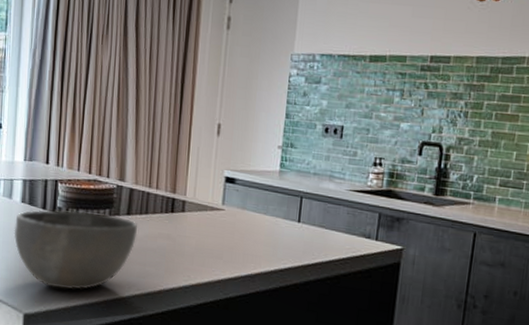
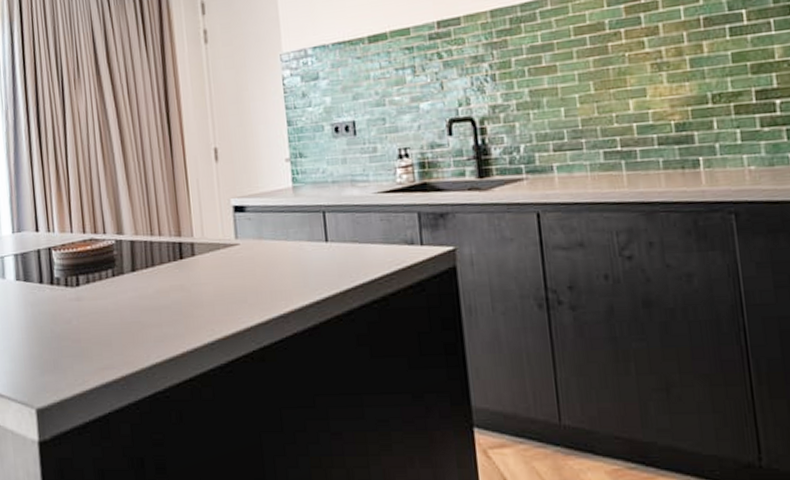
bowl: present [14,210,137,290] -> none [12,275,147,372]

